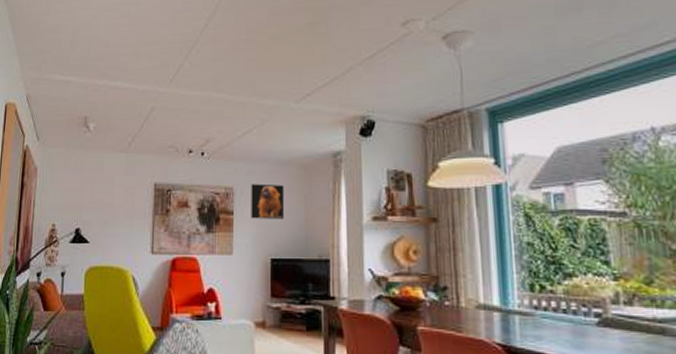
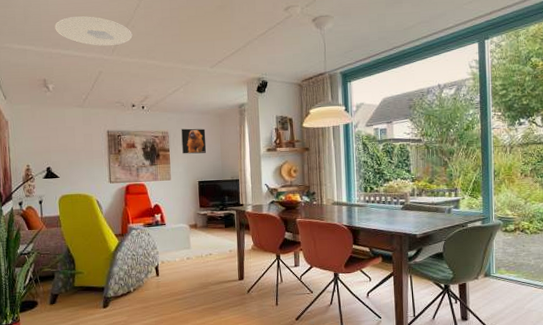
ceiling light: none [104,40,196,76] -> present [55,16,133,46]

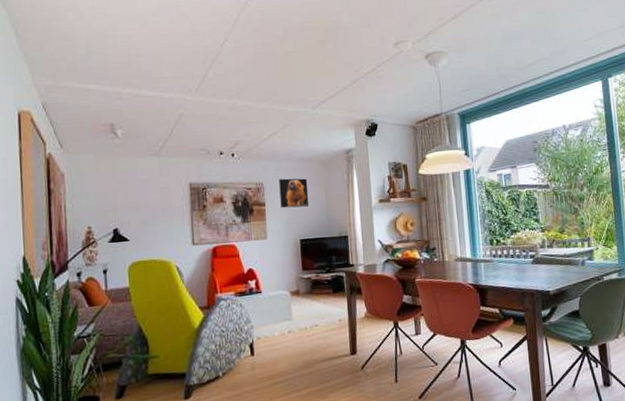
ceiling light: present [55,16,133,46] -> none [125,51,220,85]

